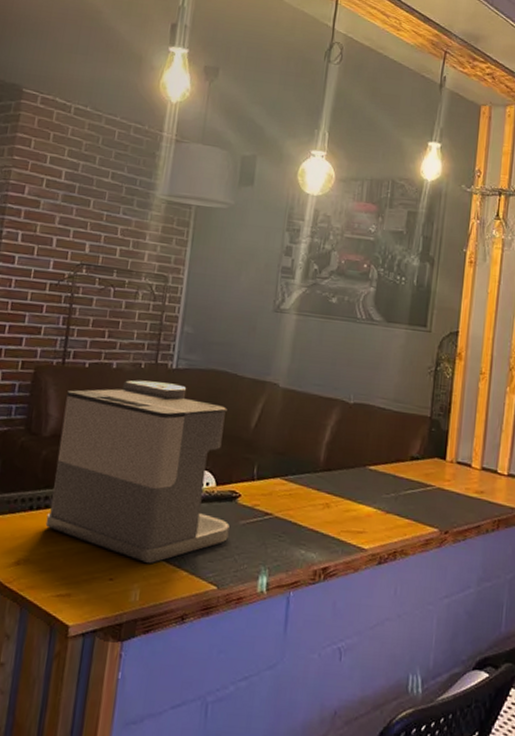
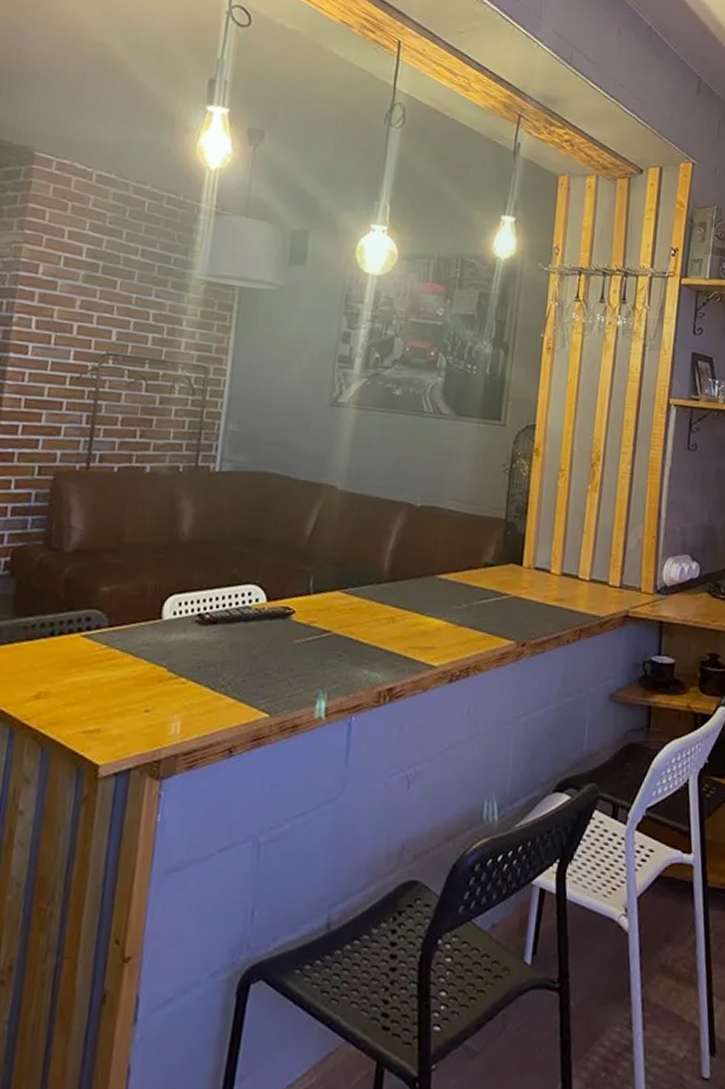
coffee maker: present [45,380,230,563] -> none [69,485,283,691]

